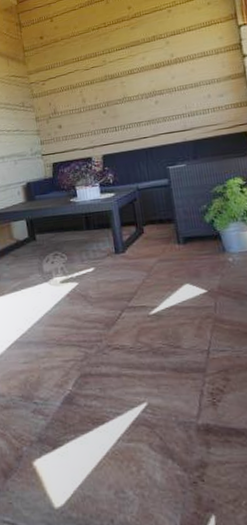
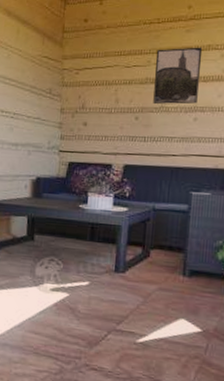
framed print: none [108,39,155,97] -> present [153,47,203,105]

